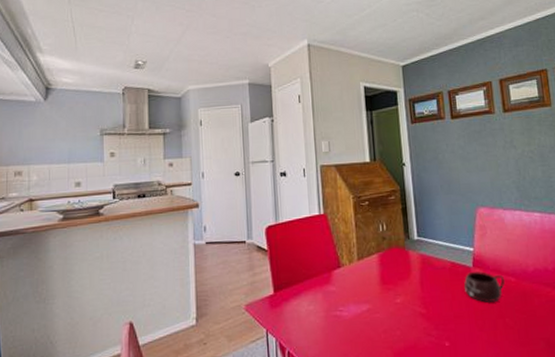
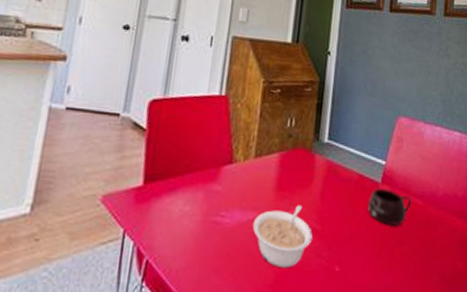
legume: none [366,294,420,348] -> present [252,204,313,269]

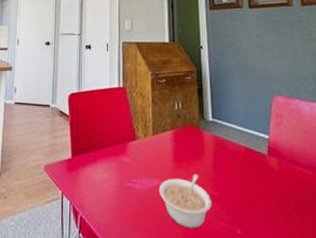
mug: present [368,189,412,225] -> none [258,160,302,194]

